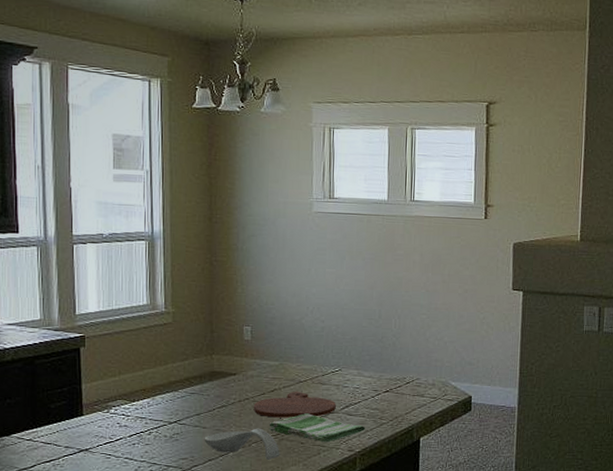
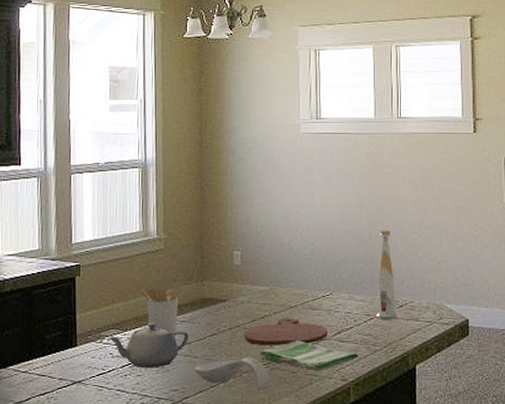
teapot: none [115,393,198,438] -> present [108,322,189,368]
utensil holder: none [148,354,190,408] -> present [140,281,181,337]
bottle: none [383,310,404,395] -> present [375,229,397,319]

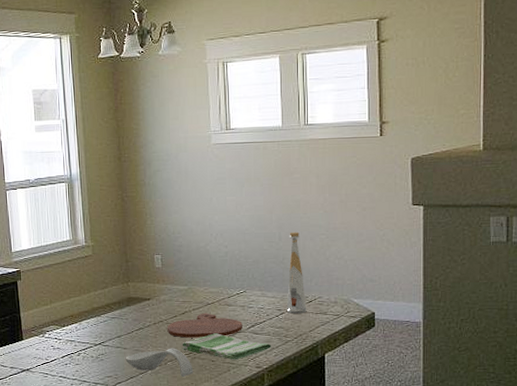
teapot: present [108,322,189,368] -> none [49,319,119,358]
utensil holder: present [140,281,181,337] -> none [73,283,109,331]

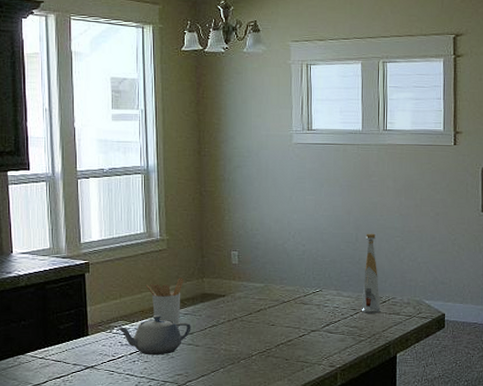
teapot: none [49,319,119,358] -> present [117,314,191,355]
utensil holder: none [73,283,109,331] -> present [145,278,183,328]
spoon rest: present [125,348,193,378] -> none [197,346,267,376]
cutting board: present [167,313,242,338] -> none [241,311,317,336]
dish towel: present [182,333,272,360] -> none [256,332,346,359]

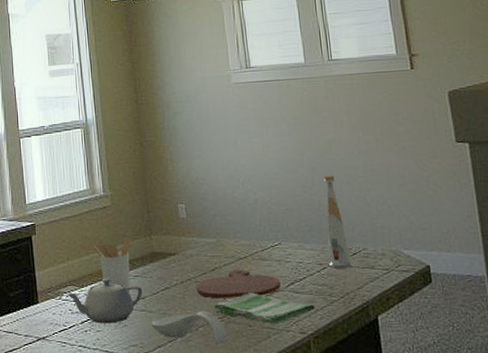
spoon rest: none [197,346,267,376] -> present [151,310,229,346]
cutting board: none [241,311,317,336] -> present [196,269,281,299]
dish towel: none [256,332,346,359] -> present [213,292,316,324]

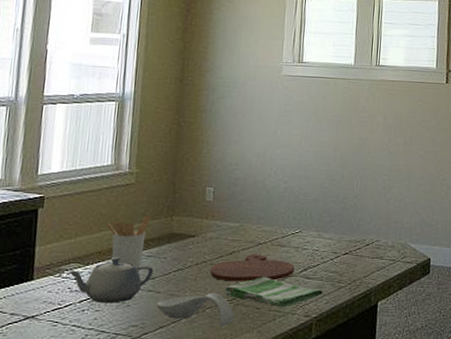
bottle: present [323,175,352,268] -> none [342,171,363,257]

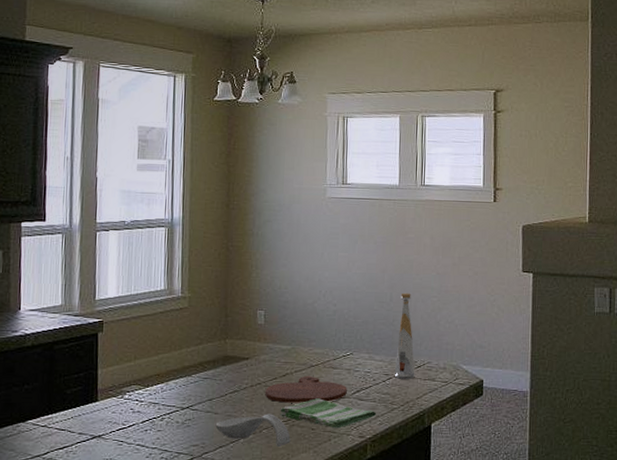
teapot: present [67,256,154,304] -> none [129,378,211,424]
utensil holder: present [106,215,150,272] -> none [163,339,205,393]
bottle: none [342,171,363,257] -> present [394,293,415,379]

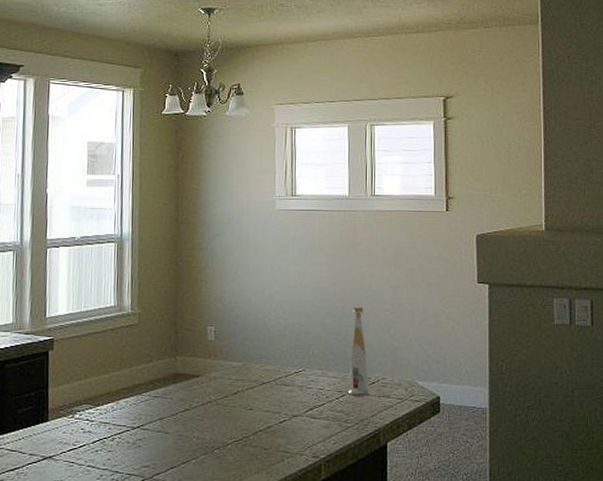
spoon rest: present [215,414,291,448] -> none [166,433,243,468]
cutting board: present [265,375,347,403] -> none [216,393,300,422]
dish towel: present [280,398,377,429] -> none [231,417,331,448]

